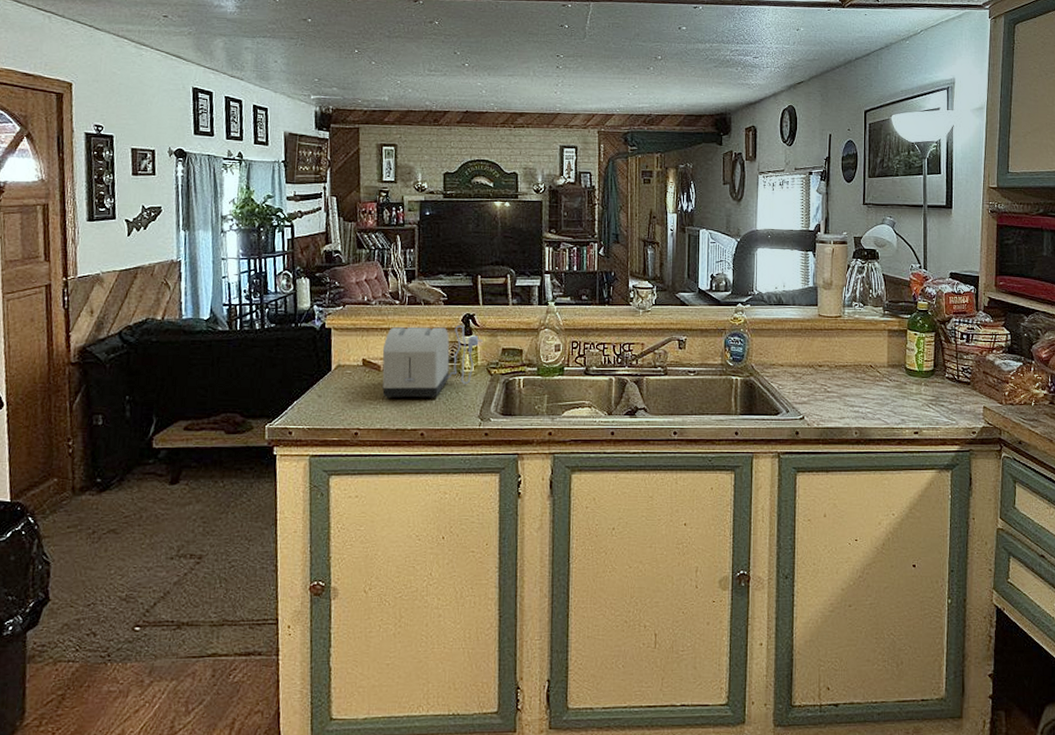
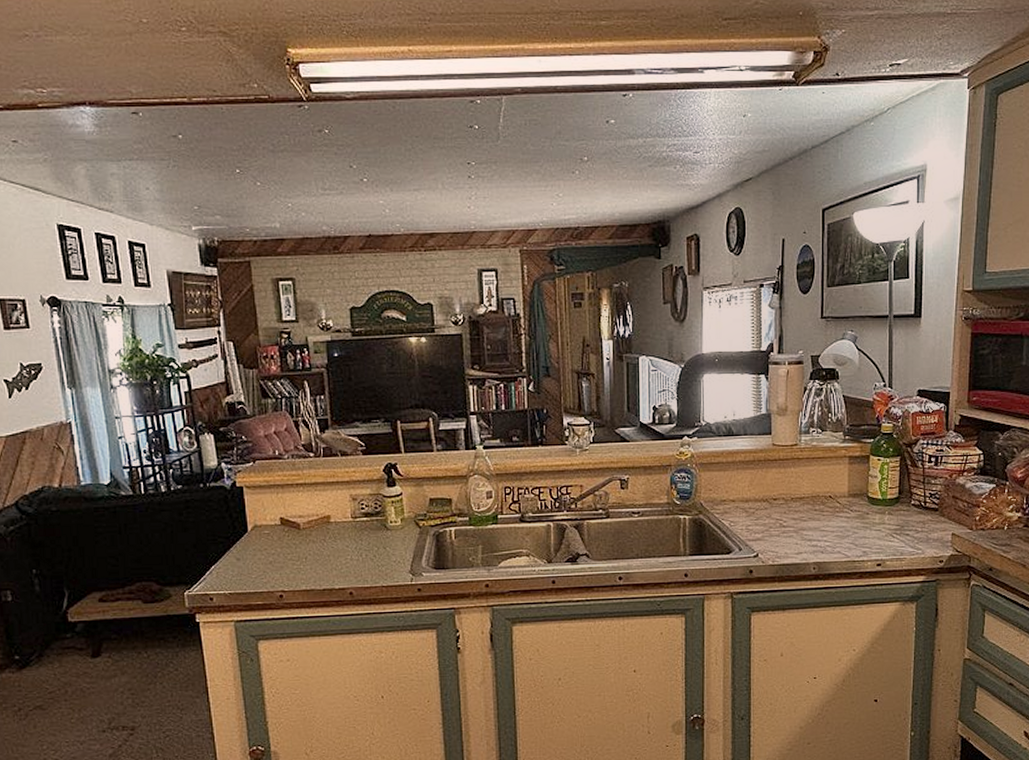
toaster: present [382,325,483,399] -> none [300,476,408,558]

